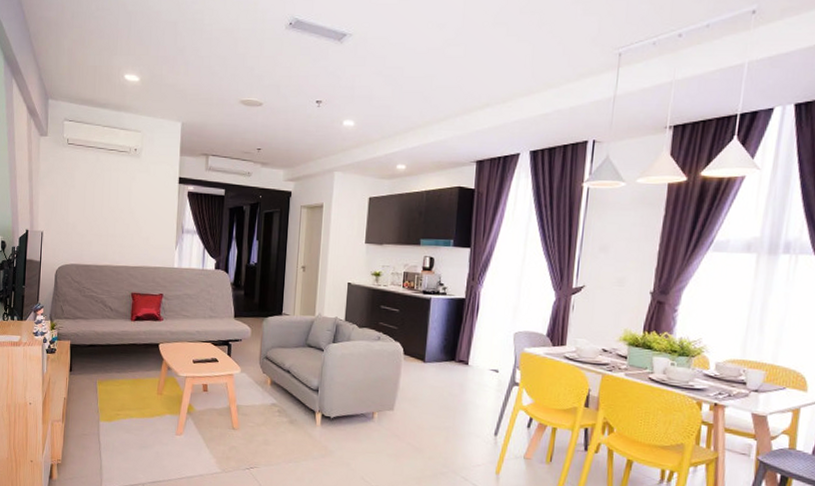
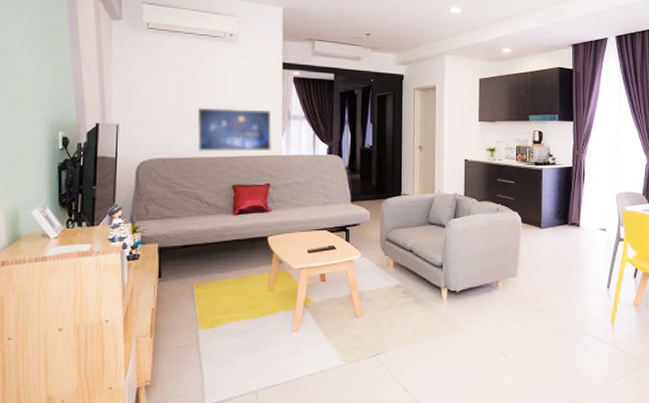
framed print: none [104,219,167,262] -> present [197,107,273,151]

